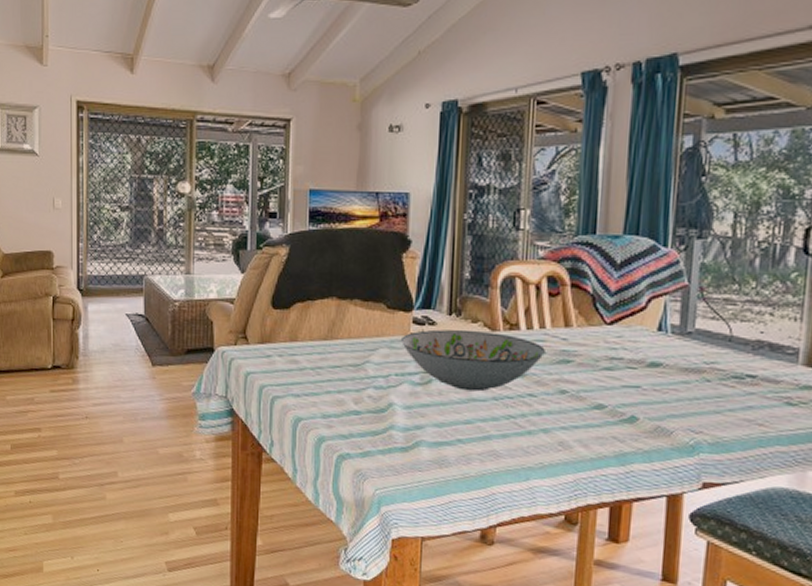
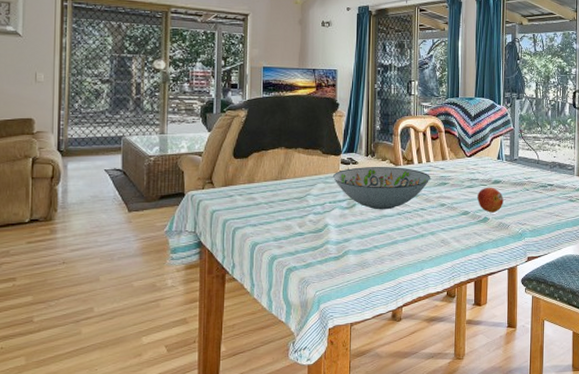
fruit: none [620,371,665,411] -> present [477,187,504,213]

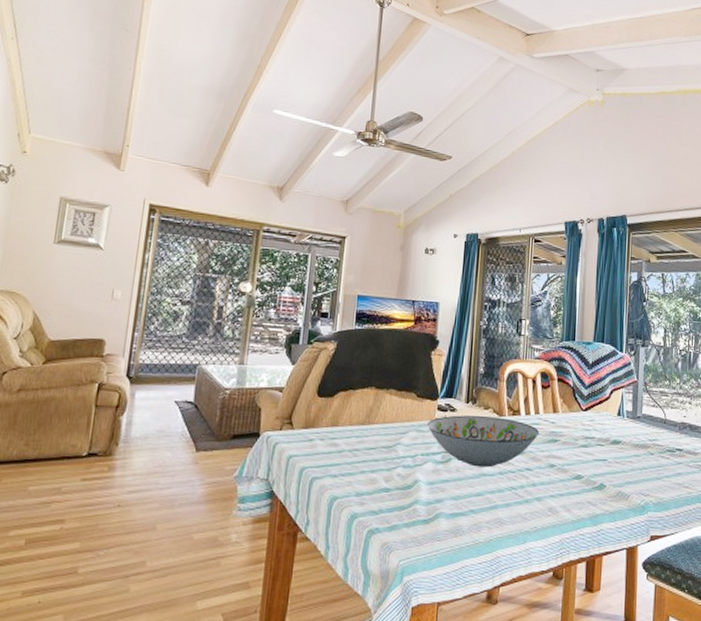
fruit: present [477,187,504,213] -> none [593,447,624,479]

